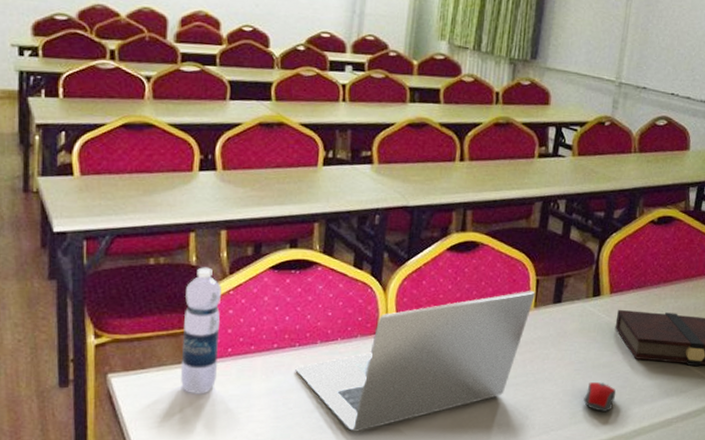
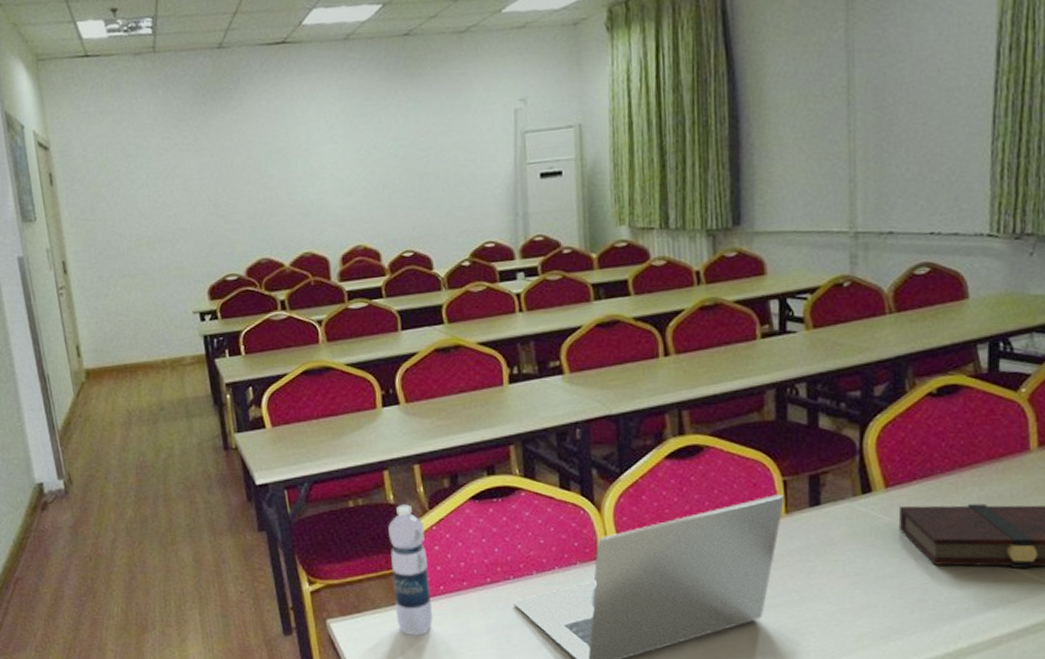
computer mouse: present [583,382,616,412] -> none [870,596,913,632]

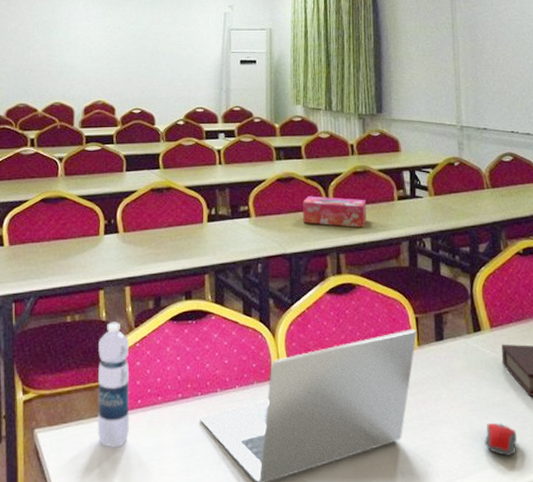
tissue box: none [631,340,719,377] -> present [302,196,367,227]
computer mouse: none [870,596,913,632] -> present [484,423,517,456]

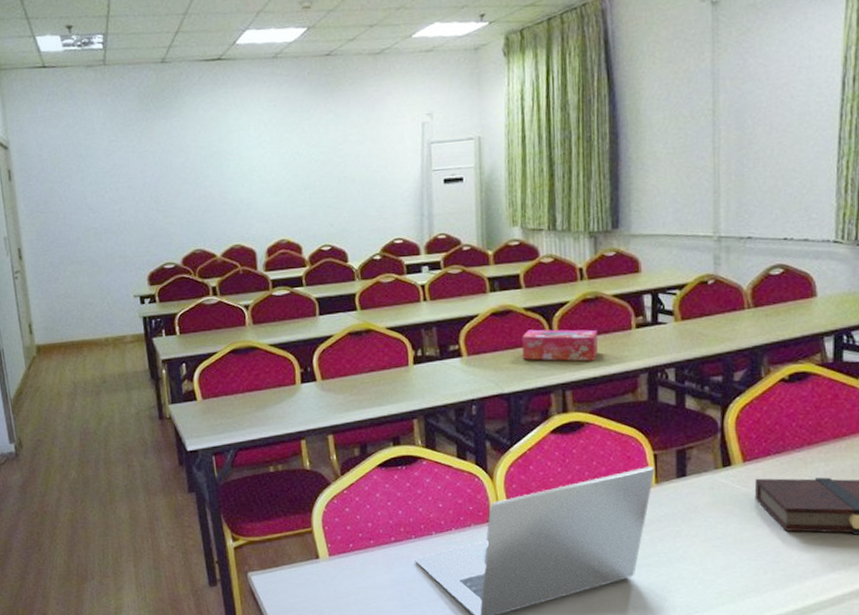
water bottle: present [97,322,130,448] -> none [304,470,343,588]
computer mouse: present [484,423,517,456] -> none [729,558,767,590]

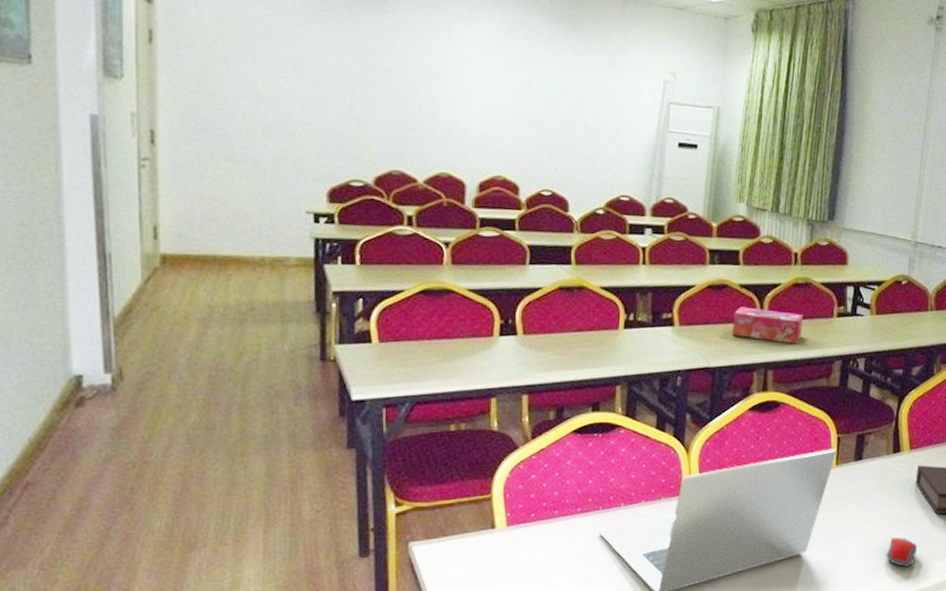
computer mouse: none [729,558,767,590] -> present [886,538,917,567]

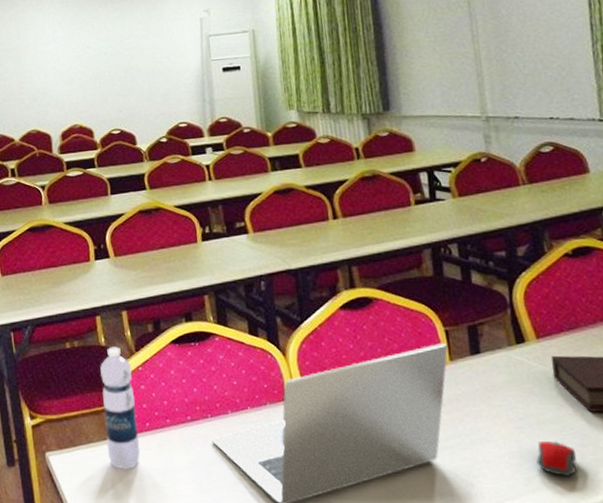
water bottle: none [483,432,524,561] -> present [100,346,140,470]
tissue box: present [732,306,804,344] -> none [305,206,380,237]

